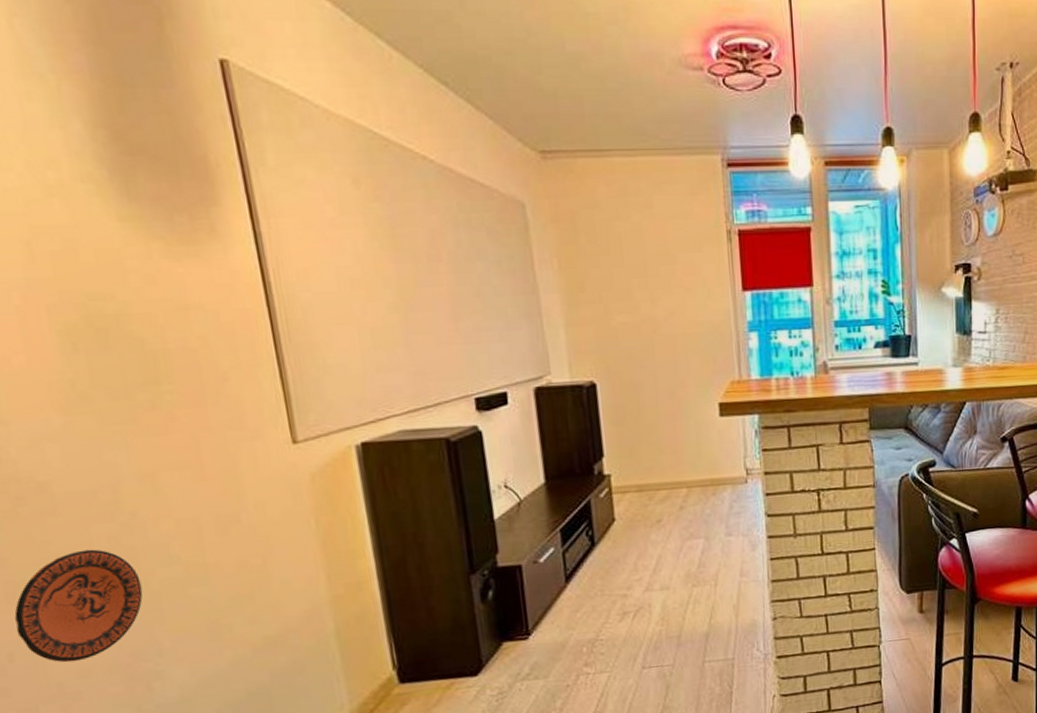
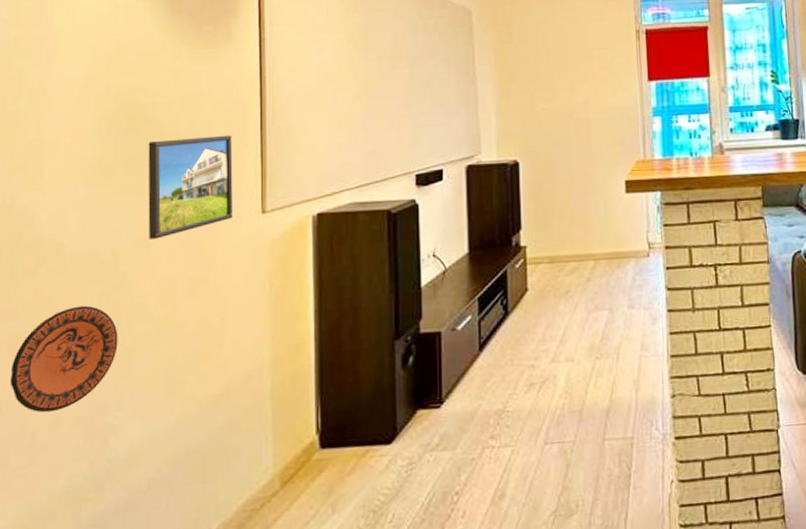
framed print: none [130,353,257,475] -> present [148,135,233,239]

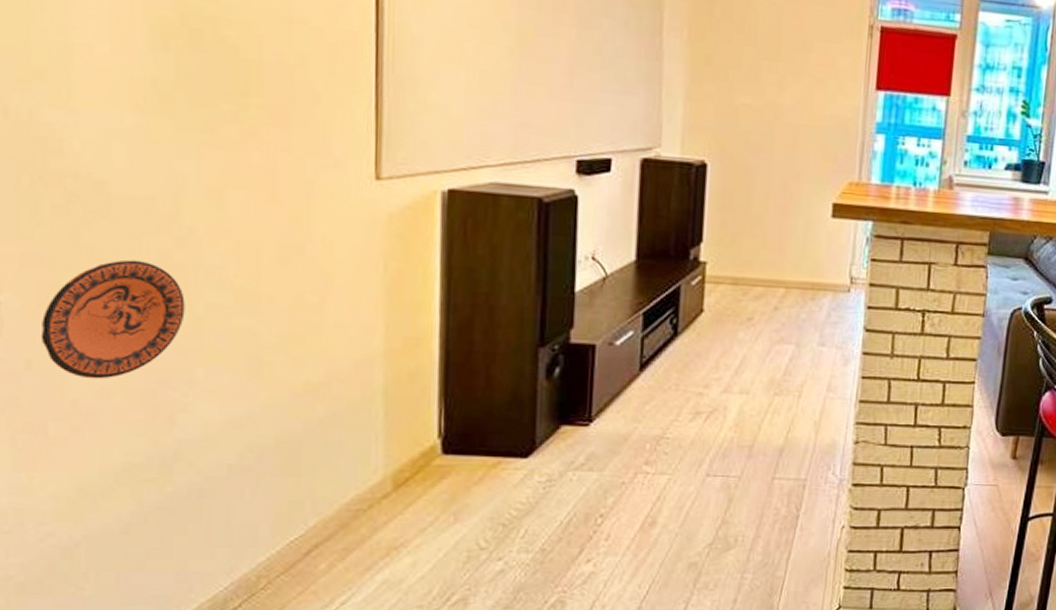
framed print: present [148,135,233,239] -> none [220,68,338,192]

